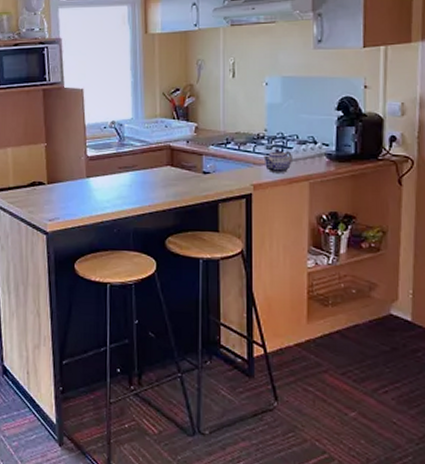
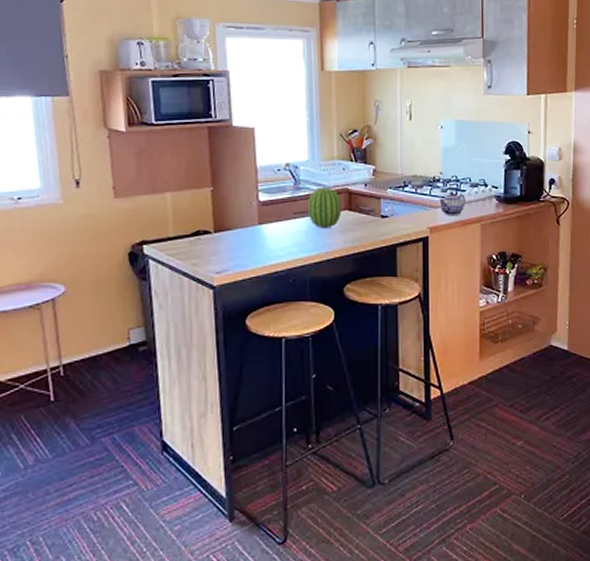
fruit: none [131,142,163,183] -> present [307,186,341,229]

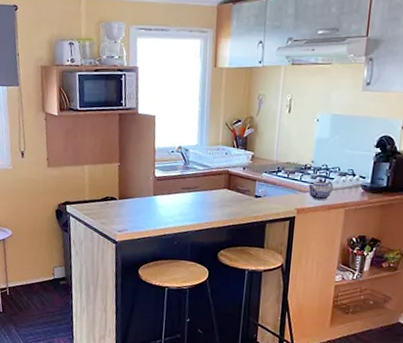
fruit: present [307,186,341,229] -> none [193,167,222,203]

